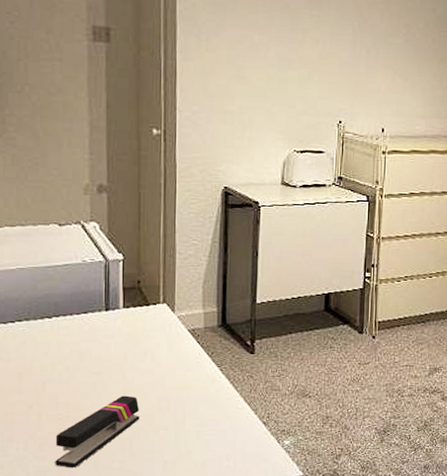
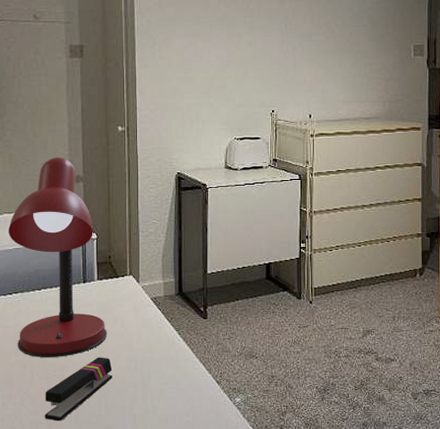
desk lamp: none [10,161,134,396] -> present [8,157,107,357]

